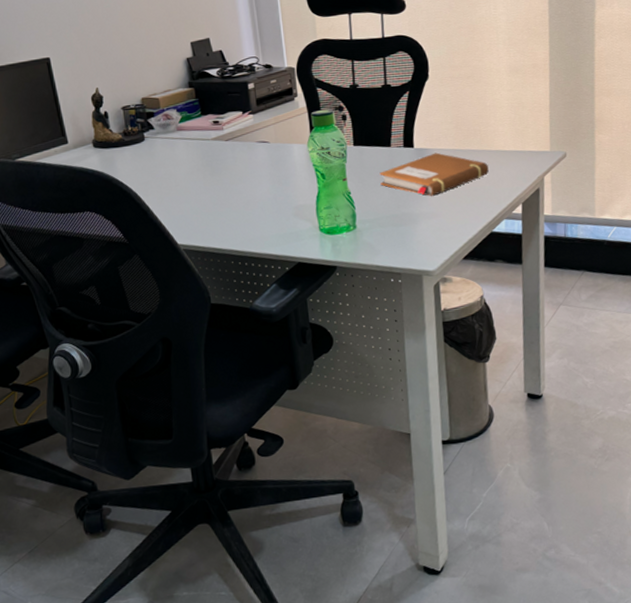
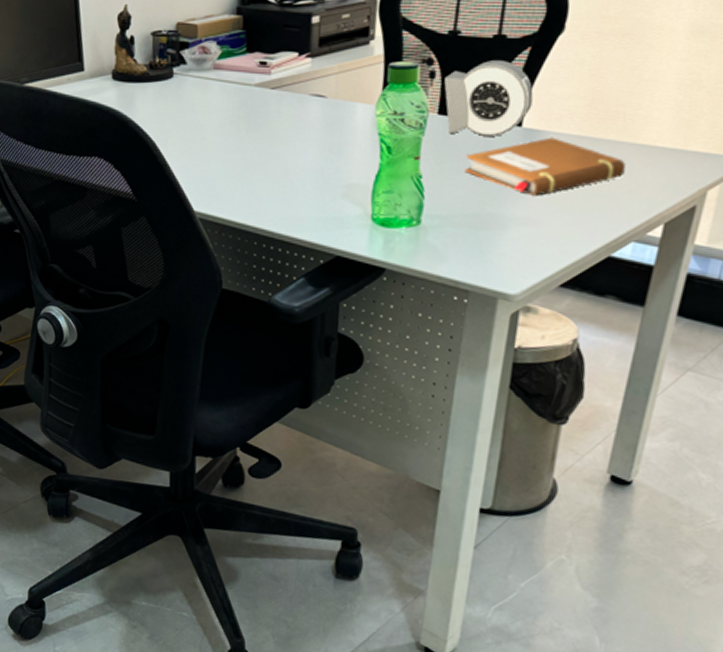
alarm clock: none [353,102,418,159] -> present [444,60,534,137]

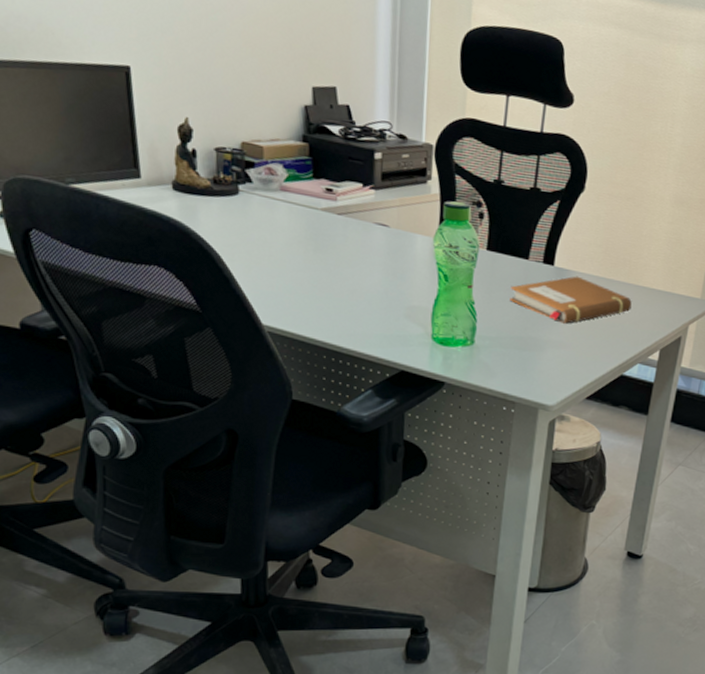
alarm clock: present [444,60,534,137] -> none [491,208,563,273]

